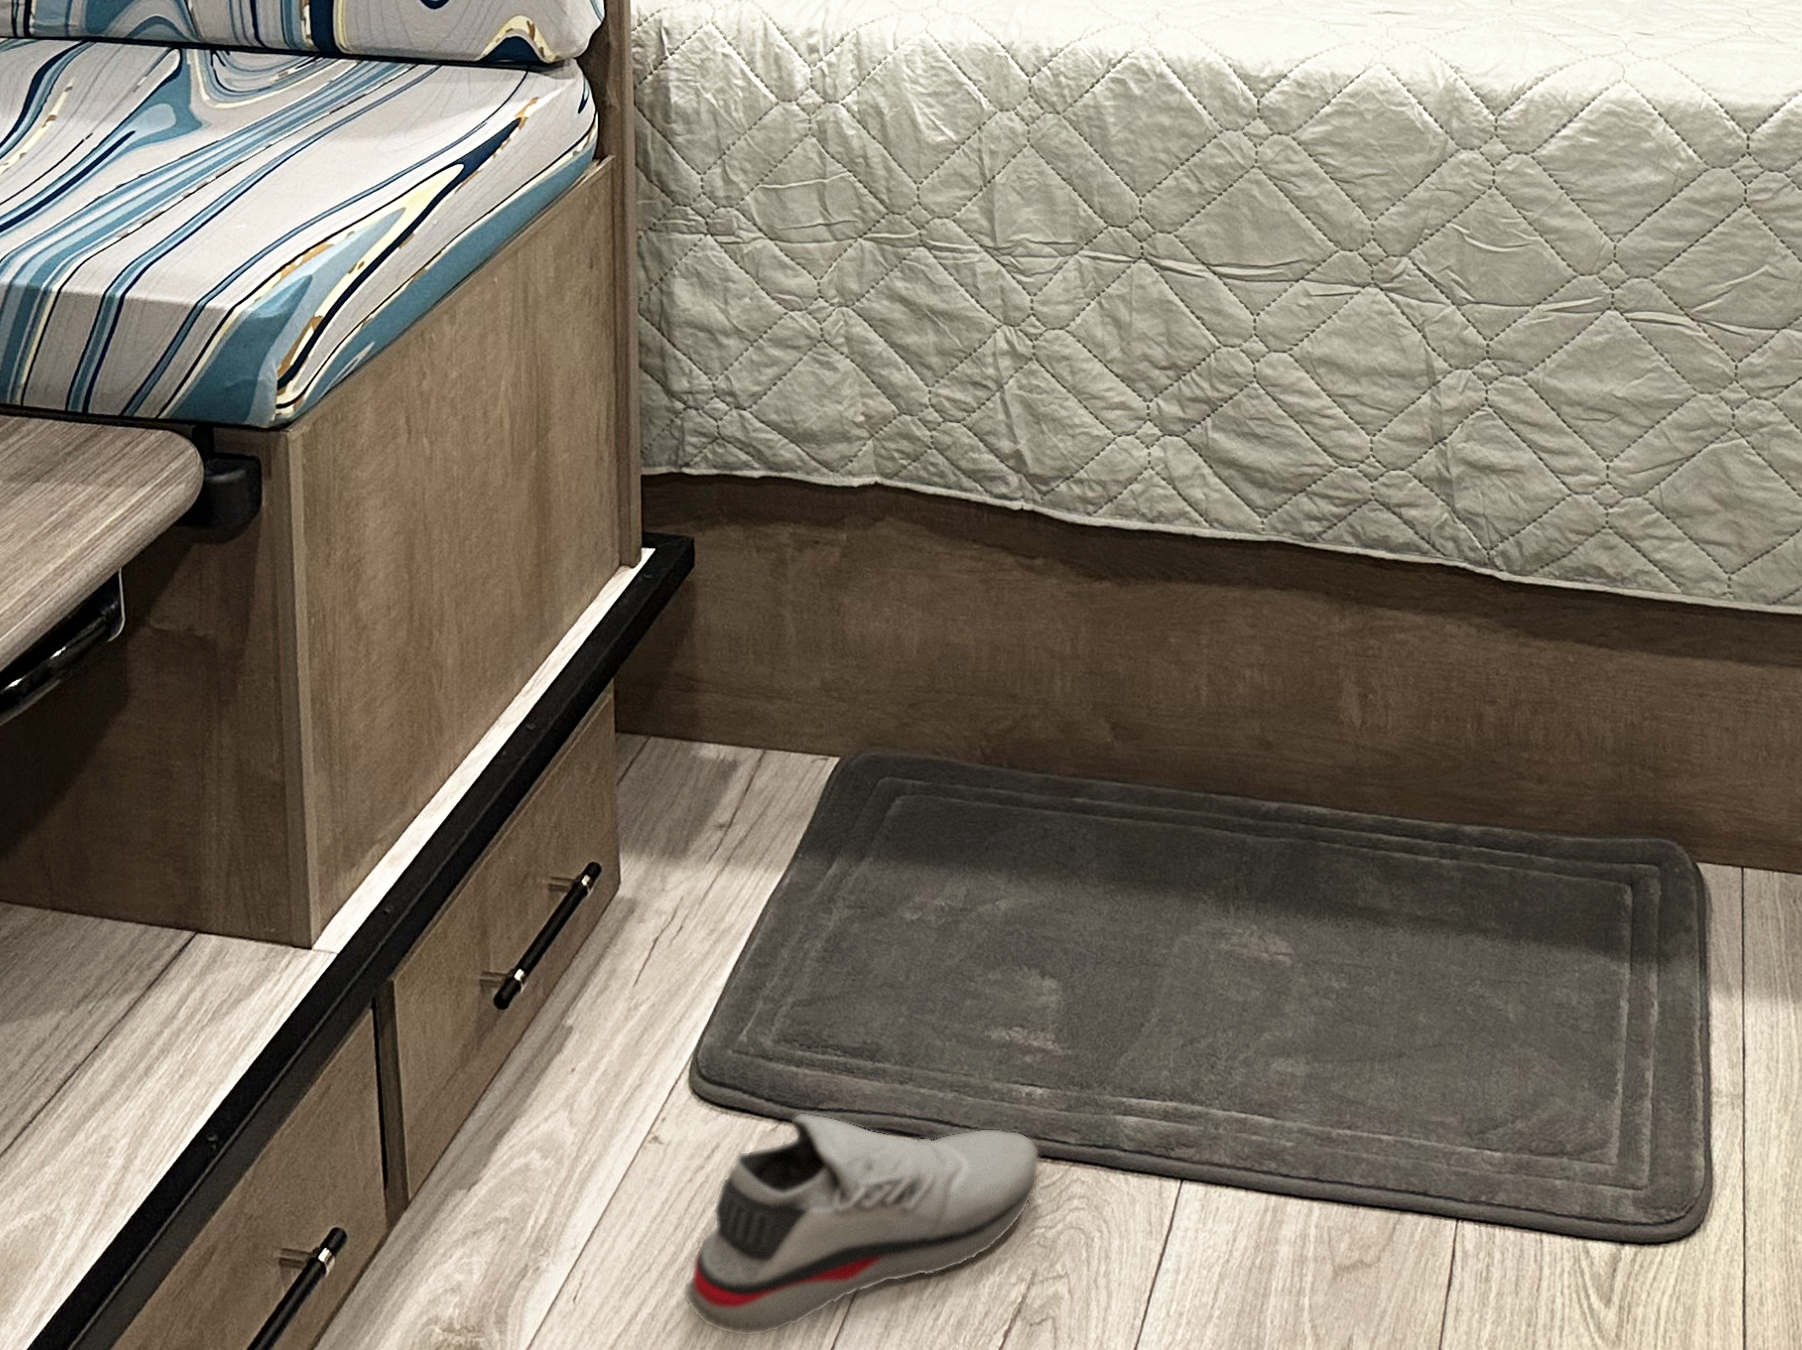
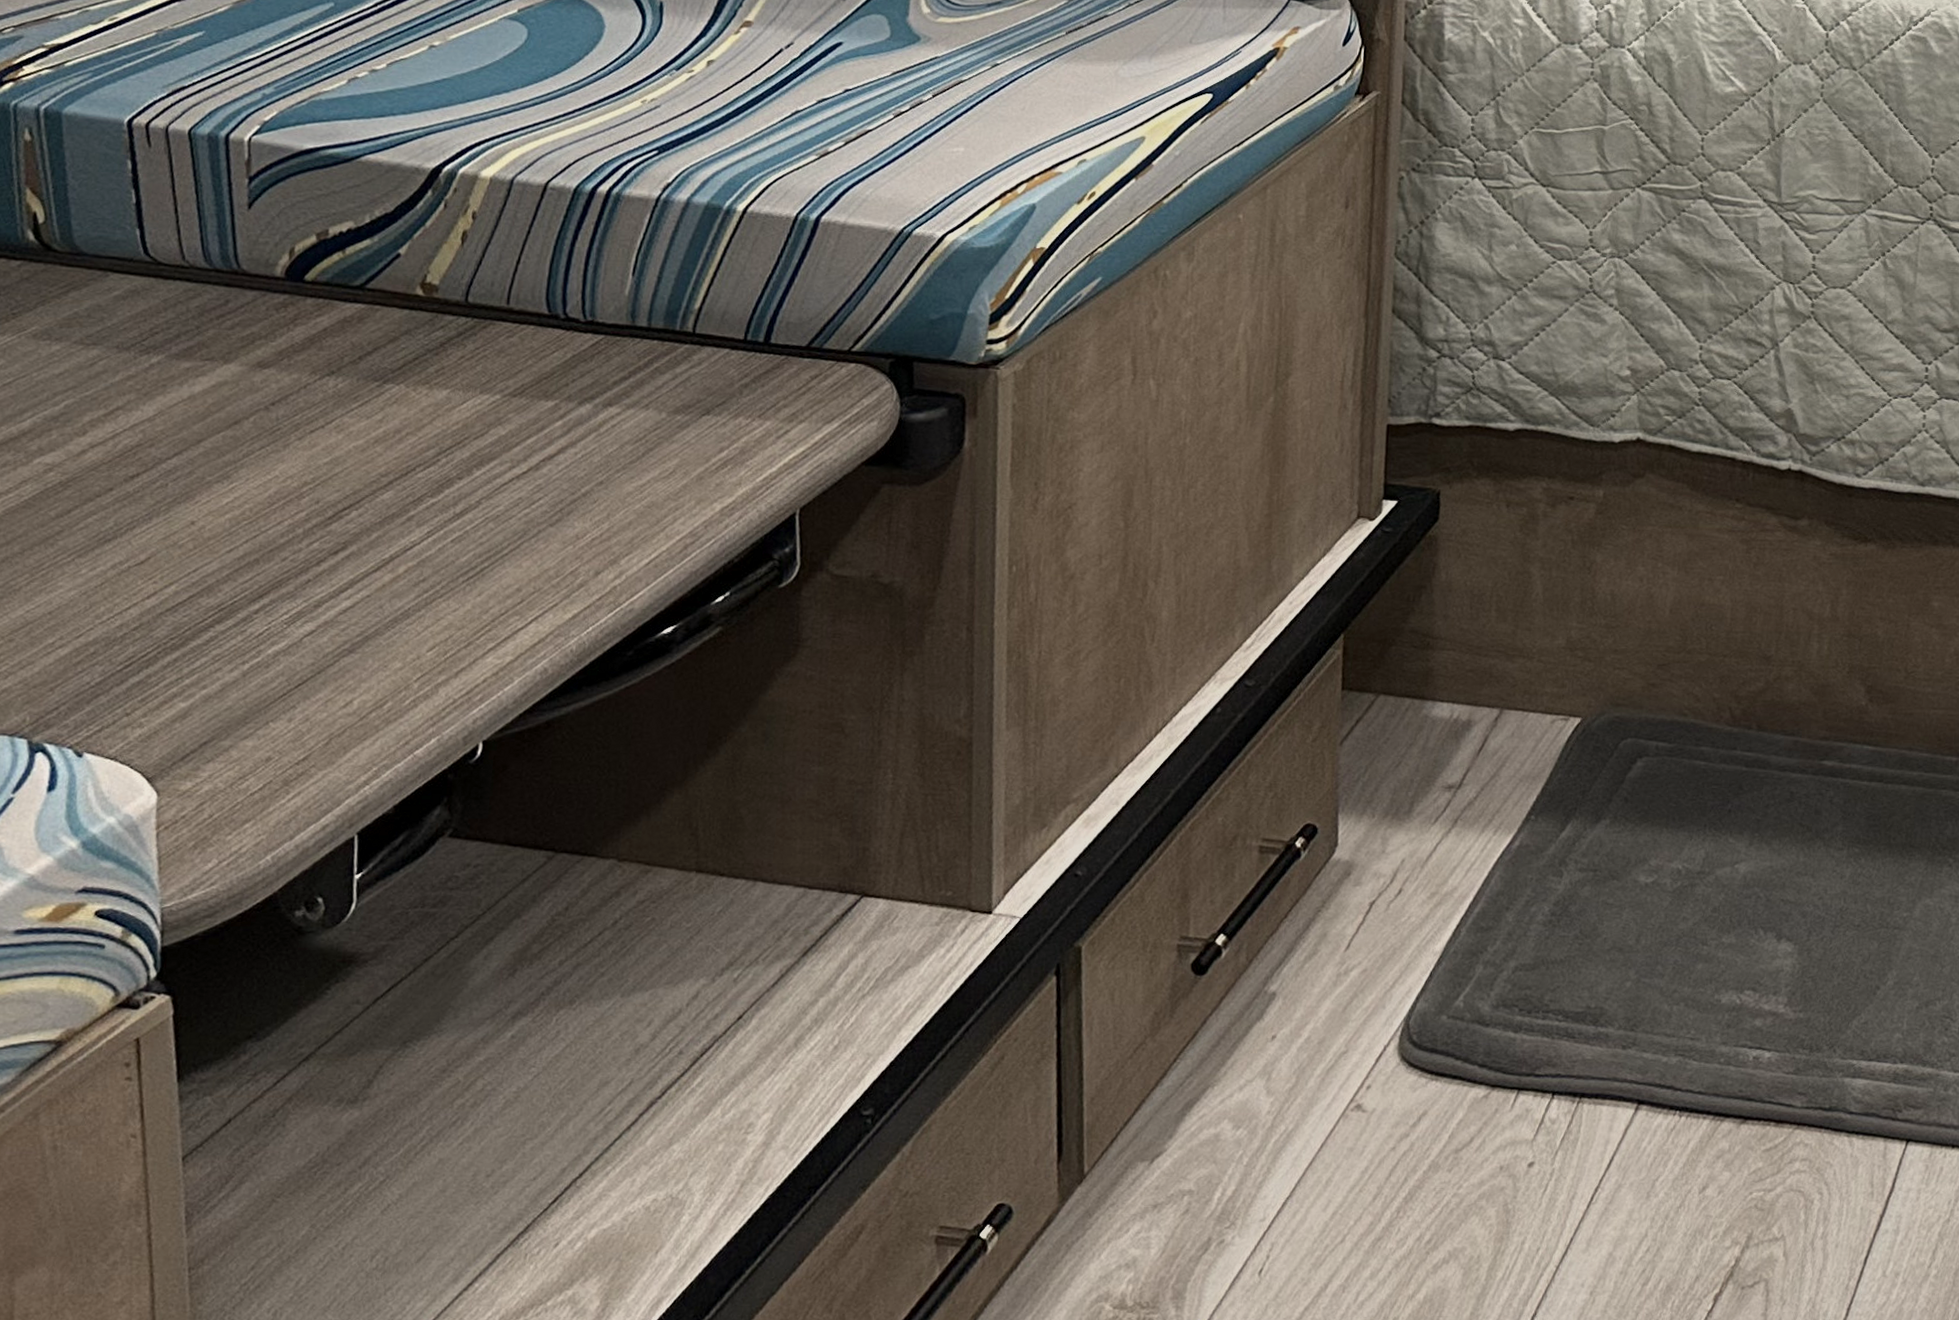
shoe: present [682,1112,1040,1338] -> none [1377,1078,1764,1307]

